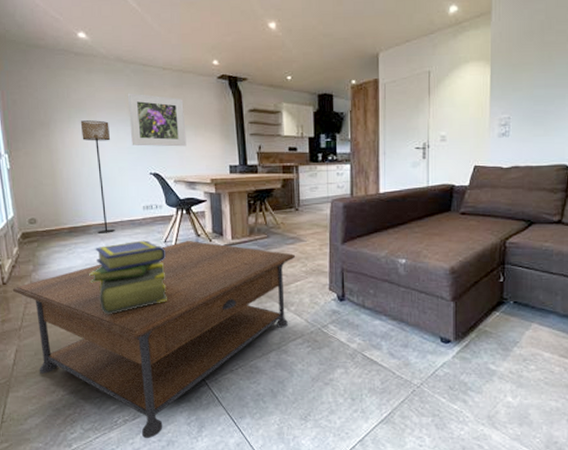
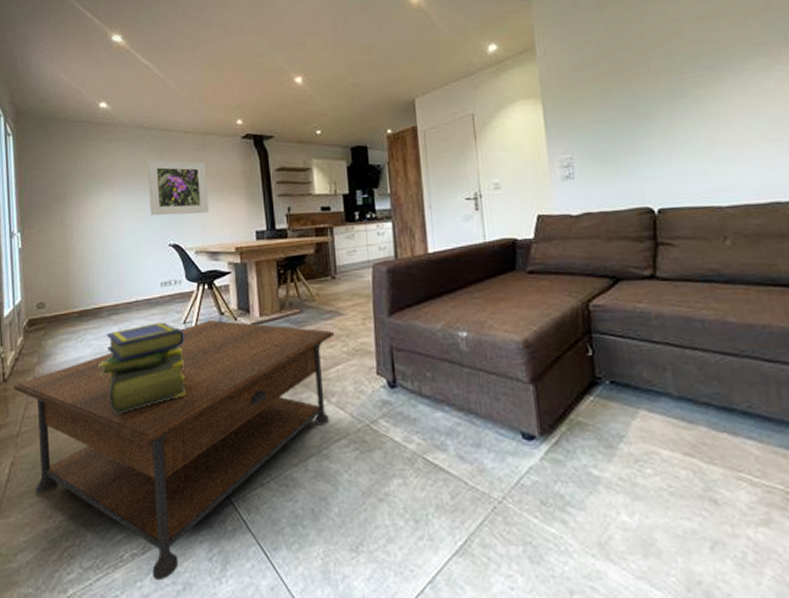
floor lamp: present [80,120,115,233] -> none [97,190,129,317]

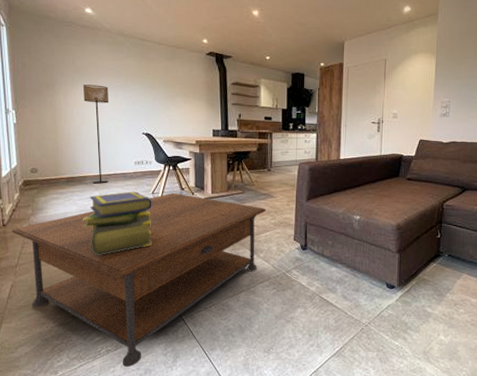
floor lamp: none [97,190,129,317] -> present [83,84,109,184]
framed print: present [147,159,209,216] -> none [126,63,176,112]

